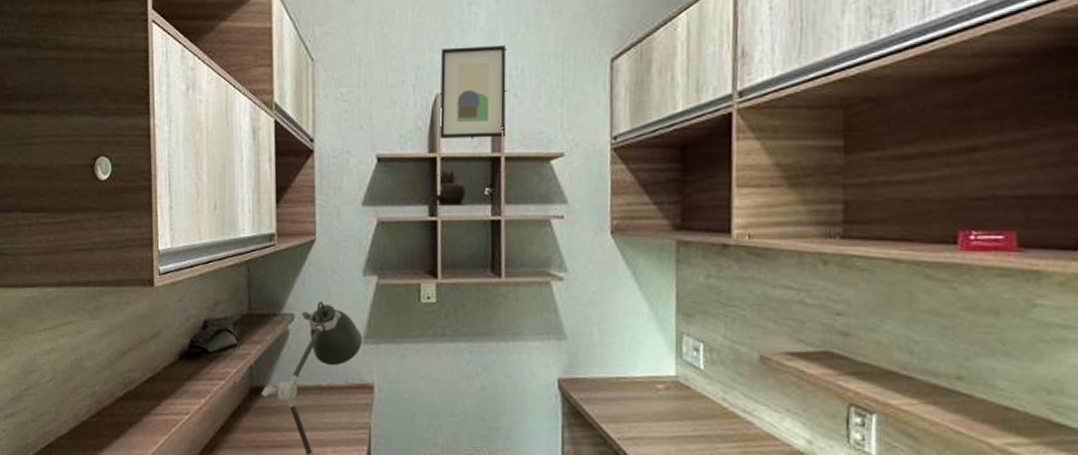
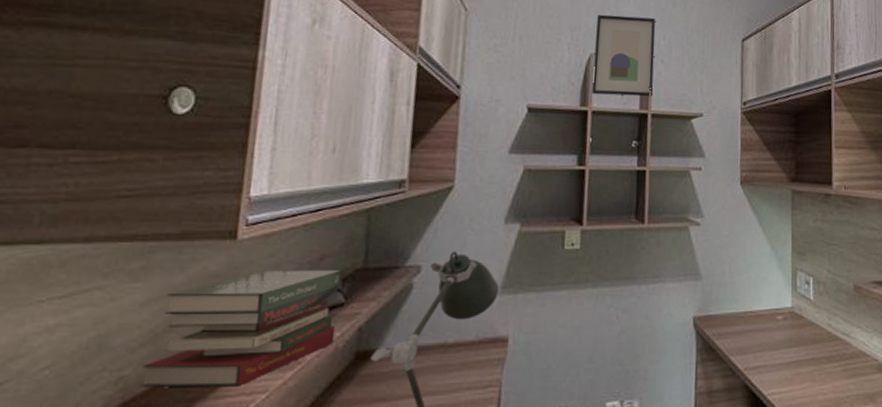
books: none [106,313,233,407] -> present [140,270,341,388]
succulent plant: present [431,168,467,206] -> none [580,121,615,157]

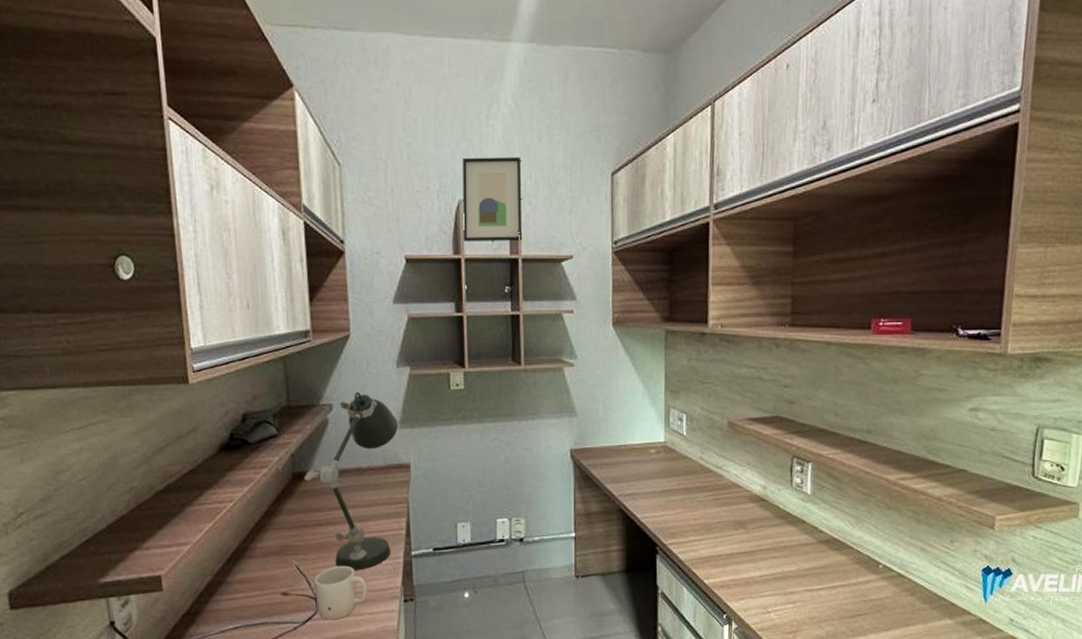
books: present [140,270,341,388] -> none [144,408,275,497]

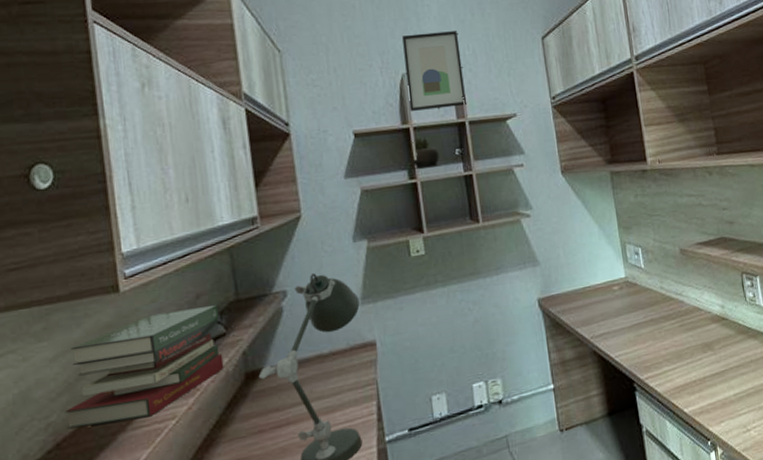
books: none [144,408,275,497] -> present [65,305,224,430]
succulent plant: none [457,269,489,302] -> present [410,136,442,170]

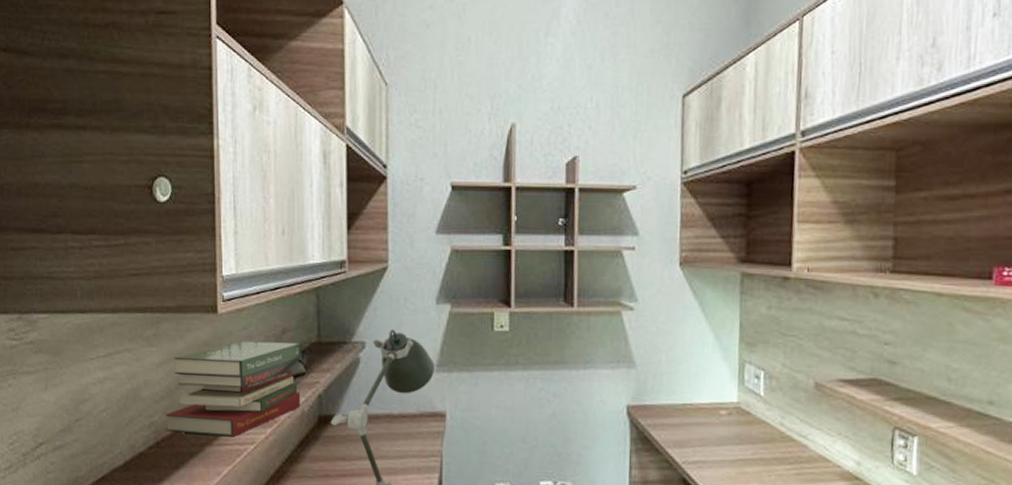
picture frame: present [402,31,467,112] -> none [515,77,582,170]
succulent plant: present [410,136,442,170] -> none [506,198,541,236]

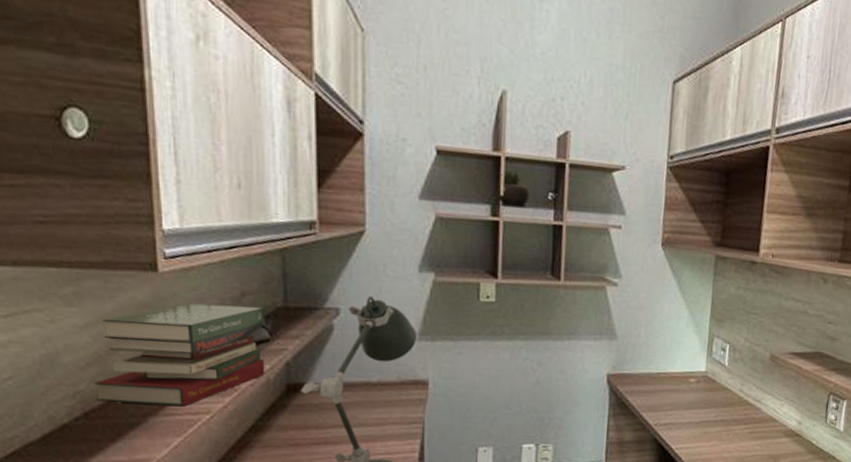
succulent plant: none [506,198,541,236] -> present [494,169,530,209]

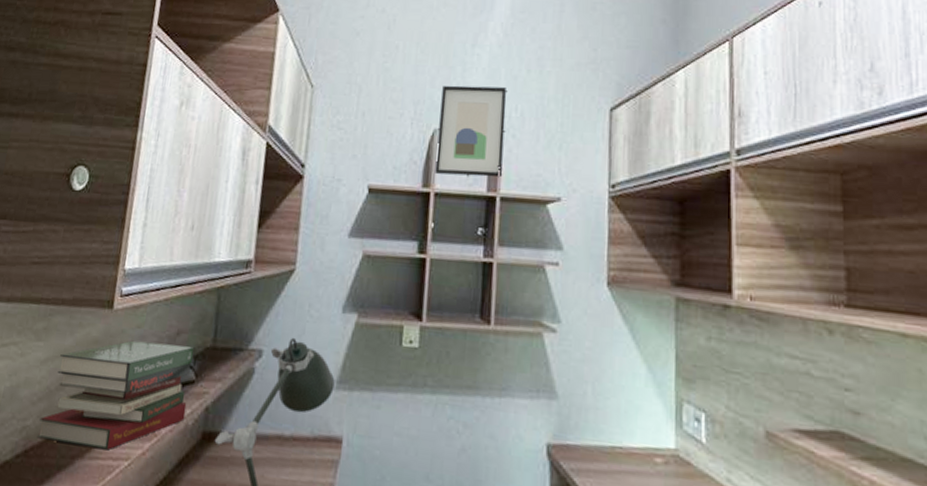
succulent plant: present [494,169,530,209] -> none [421,205,458,245]
picture frame: none [505,42,577,145] -> present [435,85,507,178]

